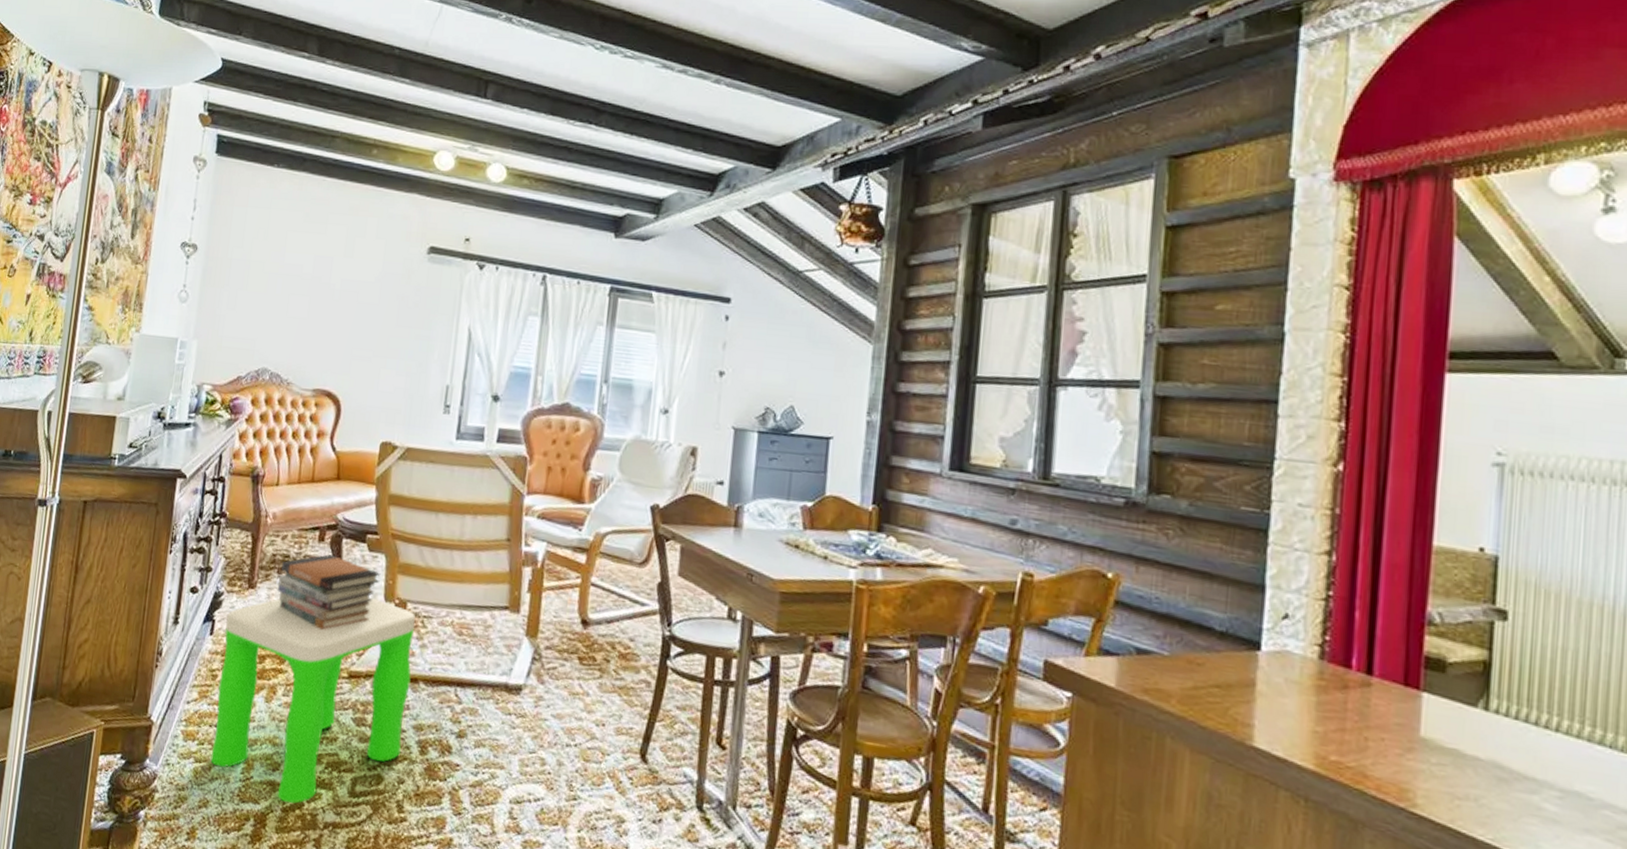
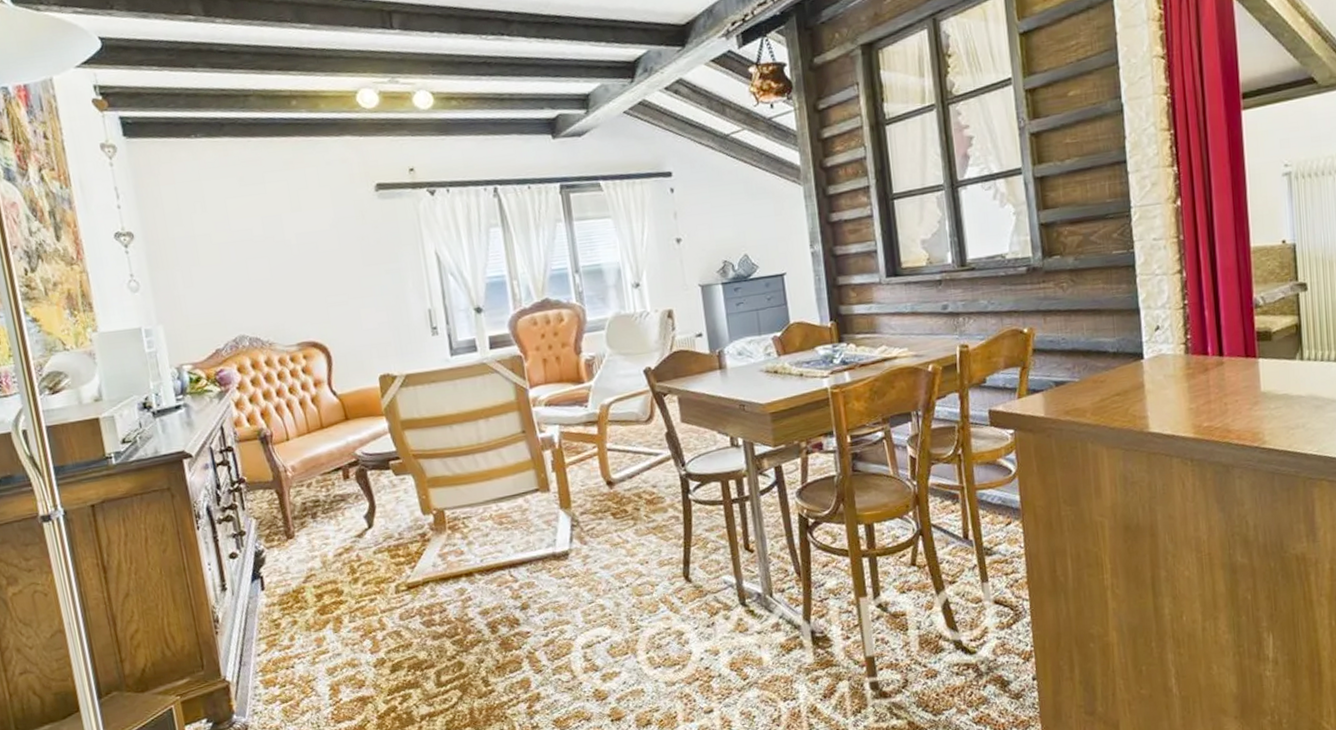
stool: present [210,597,416,804] -> none [273,515,474,711]
book stack: present [277,554,381,630] -> none [313,488,414,556]

